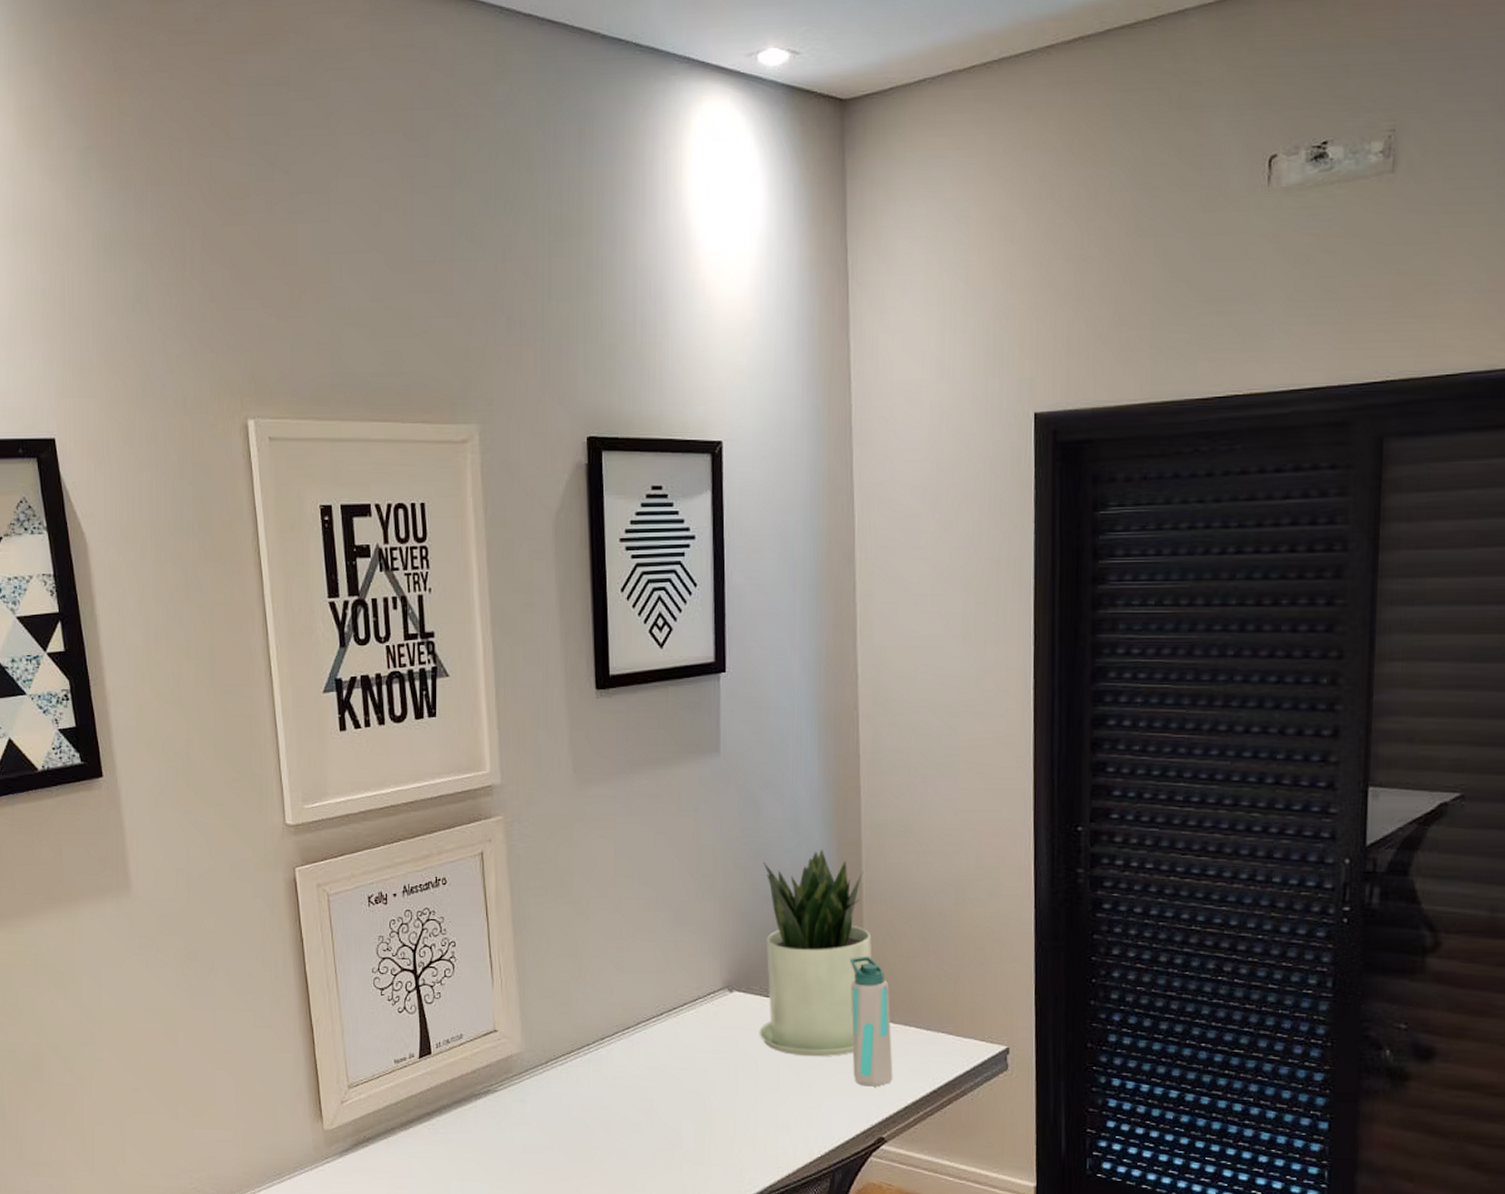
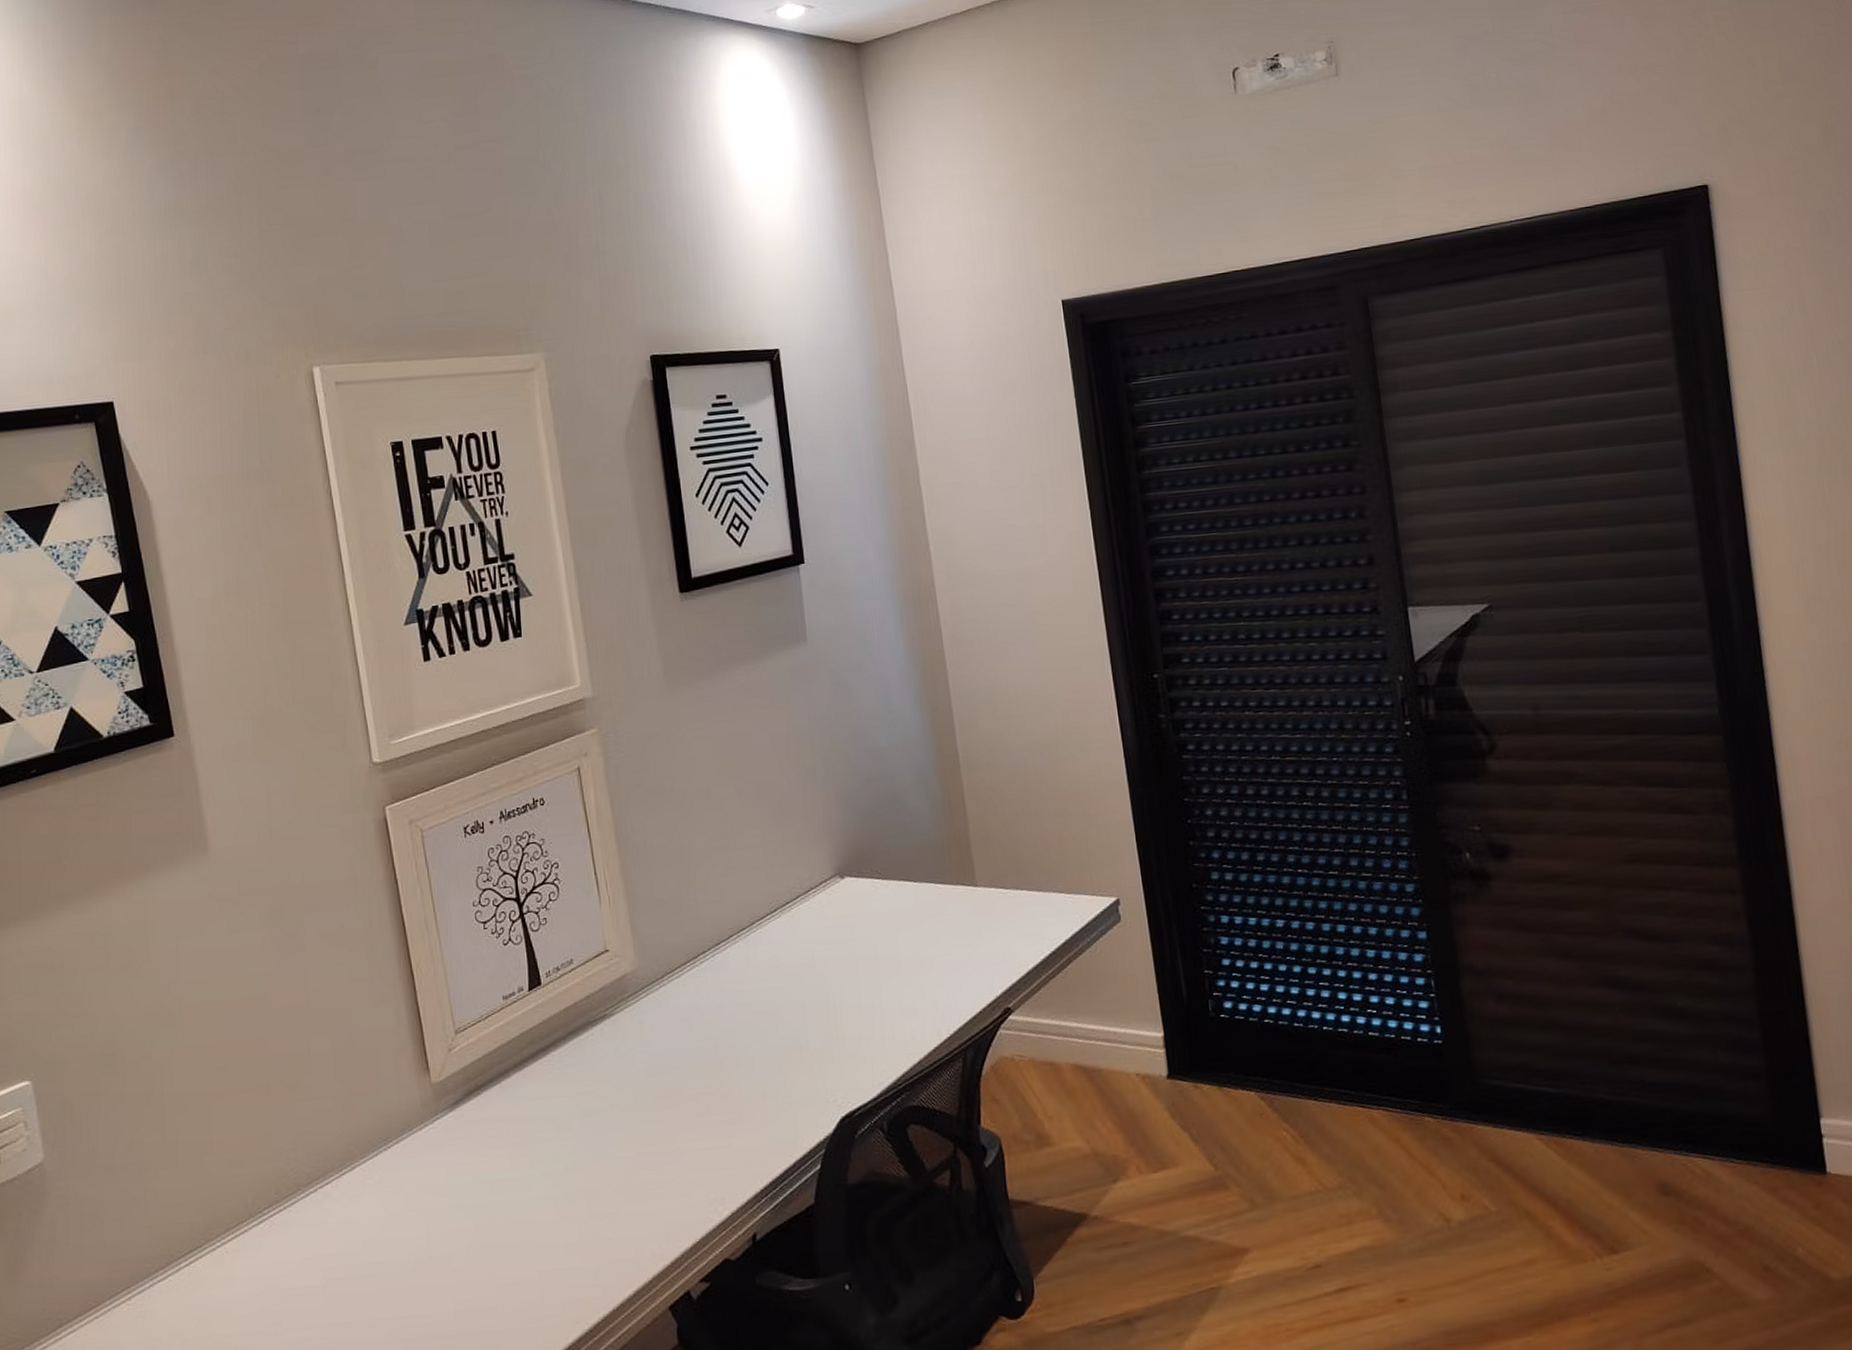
planter: present [759,849,873,1057] -> none [860,724,977,935]
water bottle: present [849,955,893,1087] -> none [955,824,1012,957]

